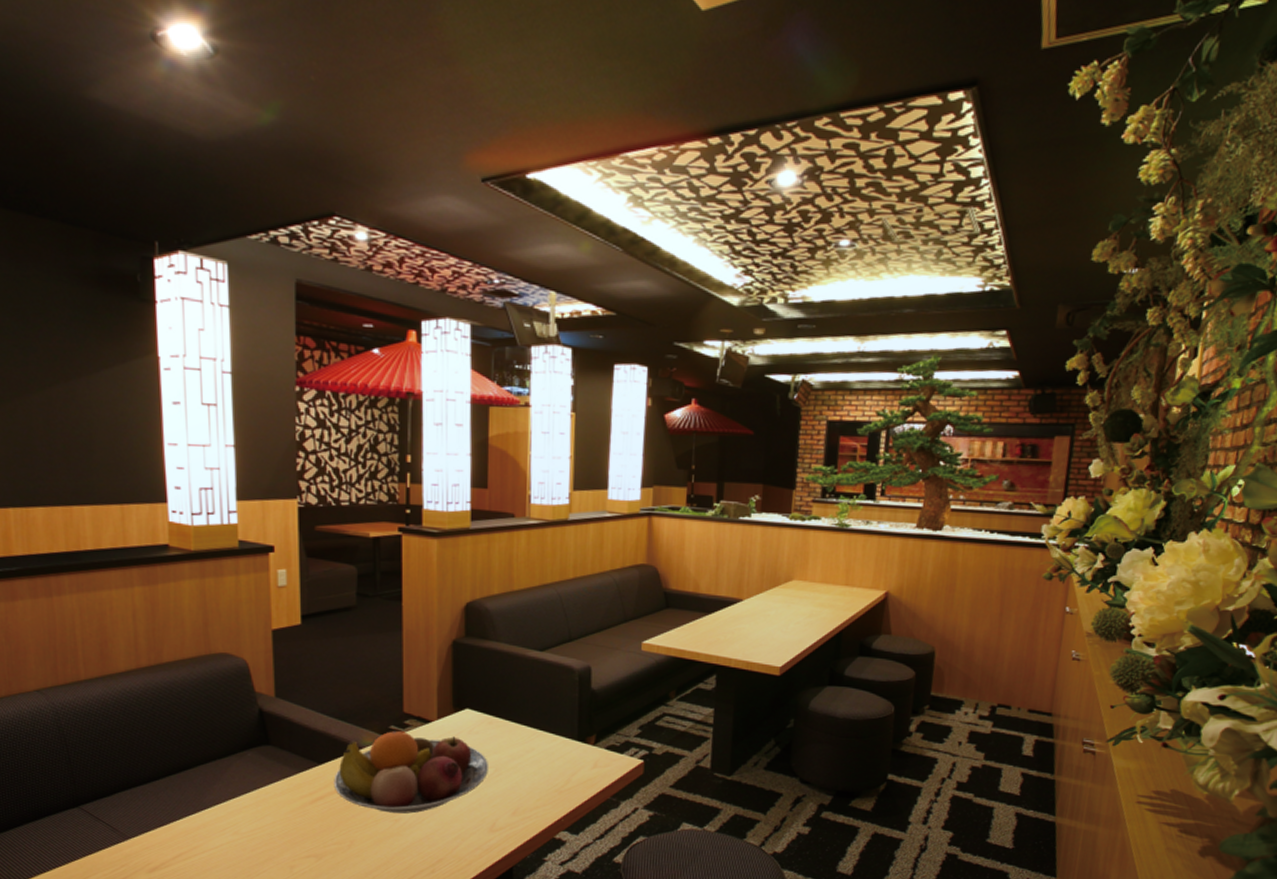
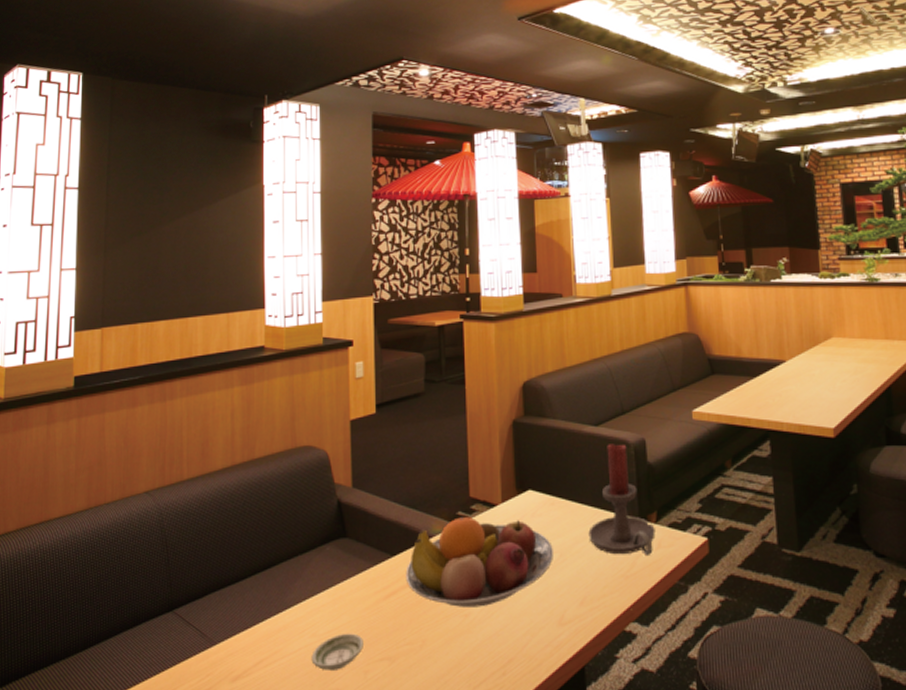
saucer: none [234,832,289,865] -> present [311,633,363,670]
candle holder: none [525,669,593,775] -> present [588,444,655,557]

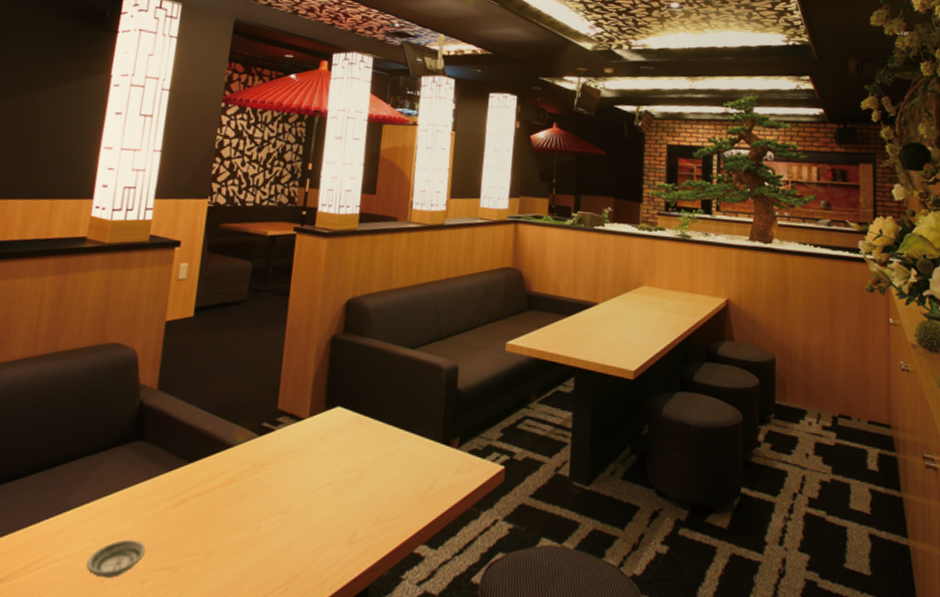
fruit bowl: present [405,517,553,607] -> none [199,428,354,521]
candle holder: present [588,444,655,557] -> none [390,367,456,481]

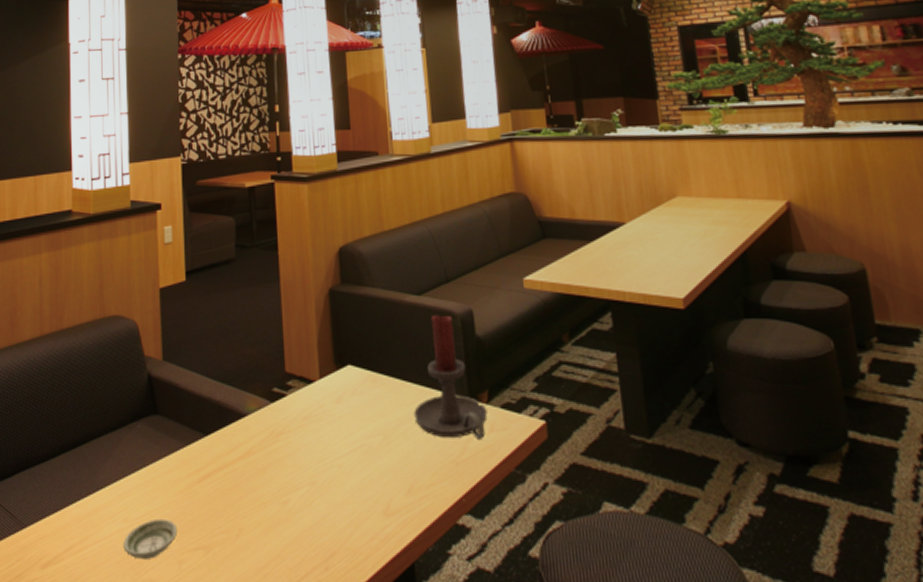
candle holder: none [390,367,456,481] -> present [414,315,488,441]

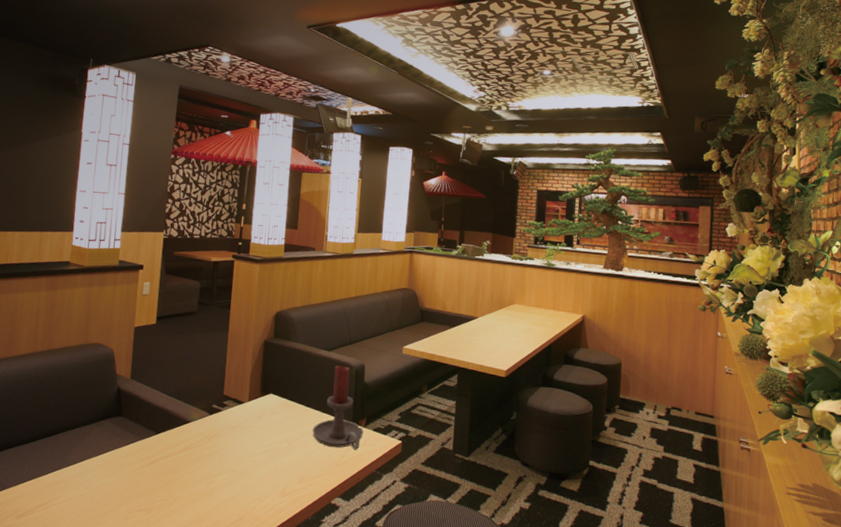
saucer: present [123,518,177,559] -> none [83,488,127,516]

